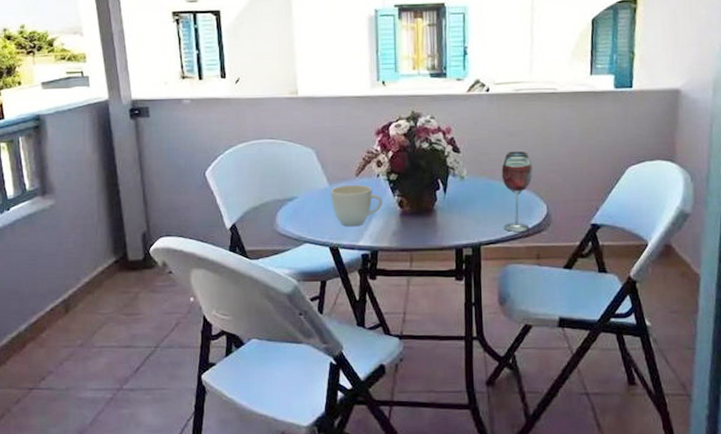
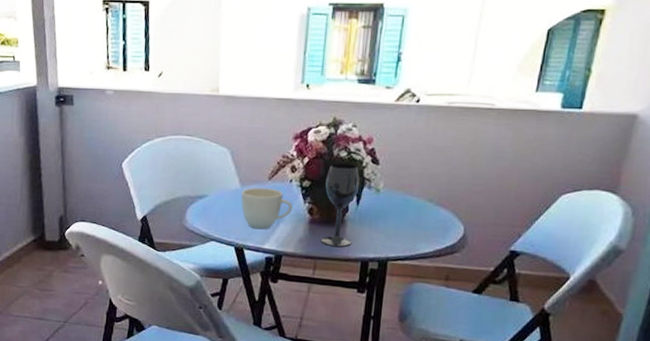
wine glass: none [412,154,445,236] -> present [320,163,361,247]
wineglass: present [501,150,533,232] -> none [414,167,455,251]

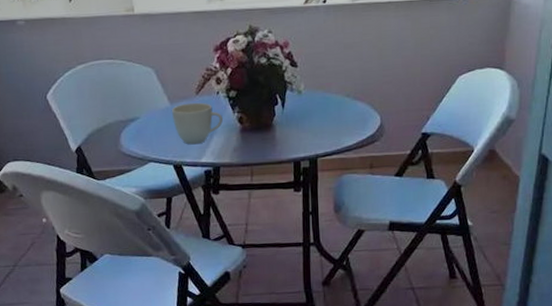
wine glass: present [320,163,361,247] -> none [250,69,283,151]

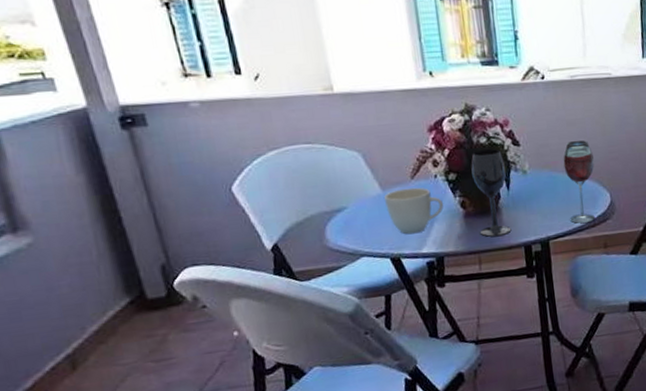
wine glass: none [250,69,283,151] -> present [471,149,512,237]
wineglass: none [337,63,367,143] -> present [563,140,596,223]

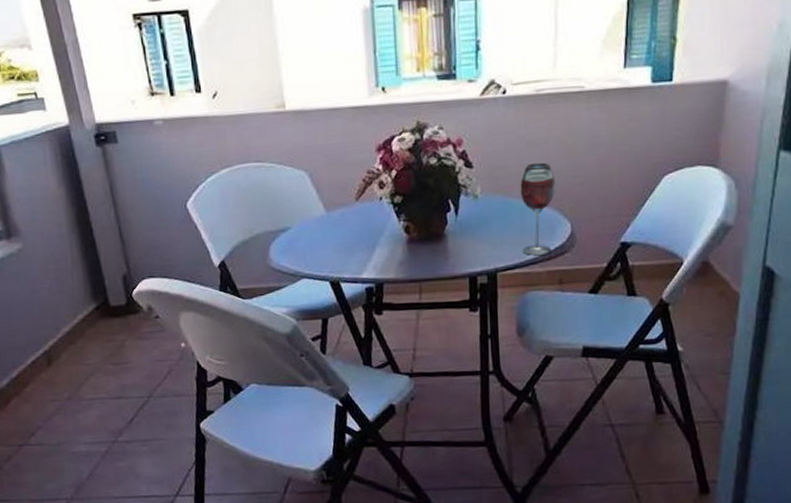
cup: present [383,187,444,234] -> none [327,209,387,258]
wine glass: present [471,149,512,237] -> none [418,171,457,265]

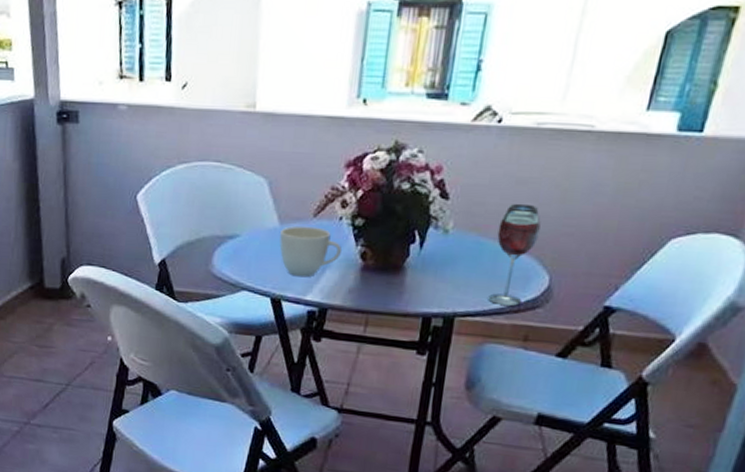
cup: none [327,209,387,258] -> present [279,226,342,278]

